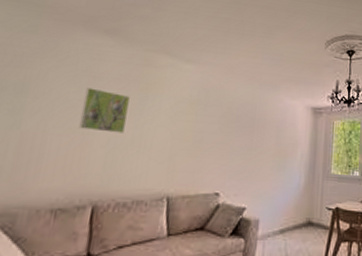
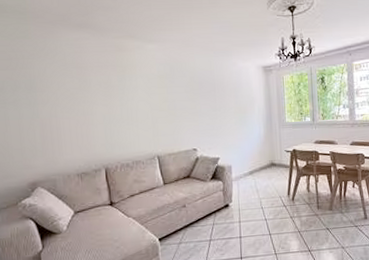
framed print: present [78,87,131,133] -> none [77,77,114,112]

